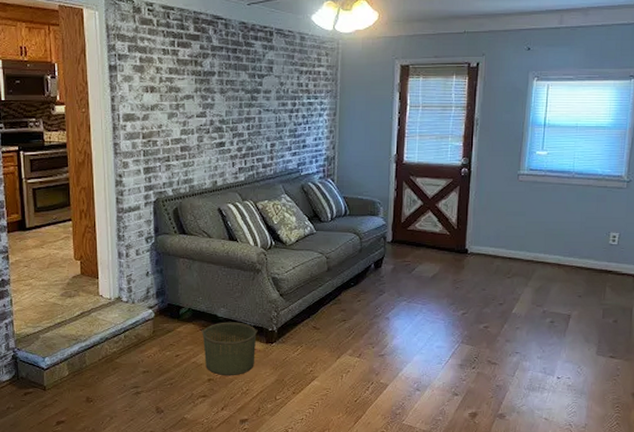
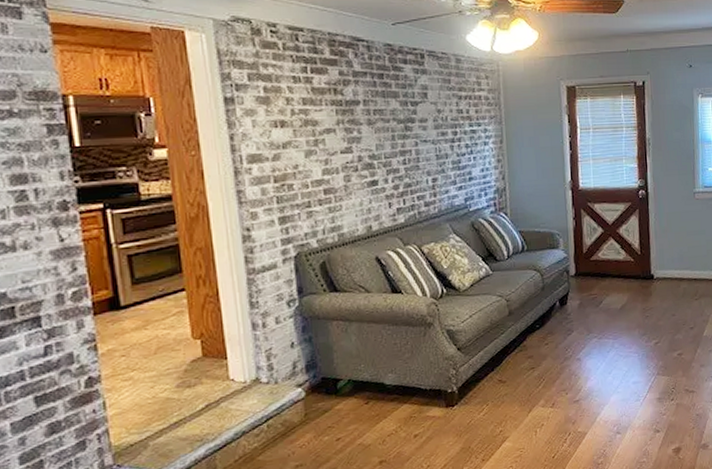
basket: present [201,322,258,375] -> none [366,387,435,454]

